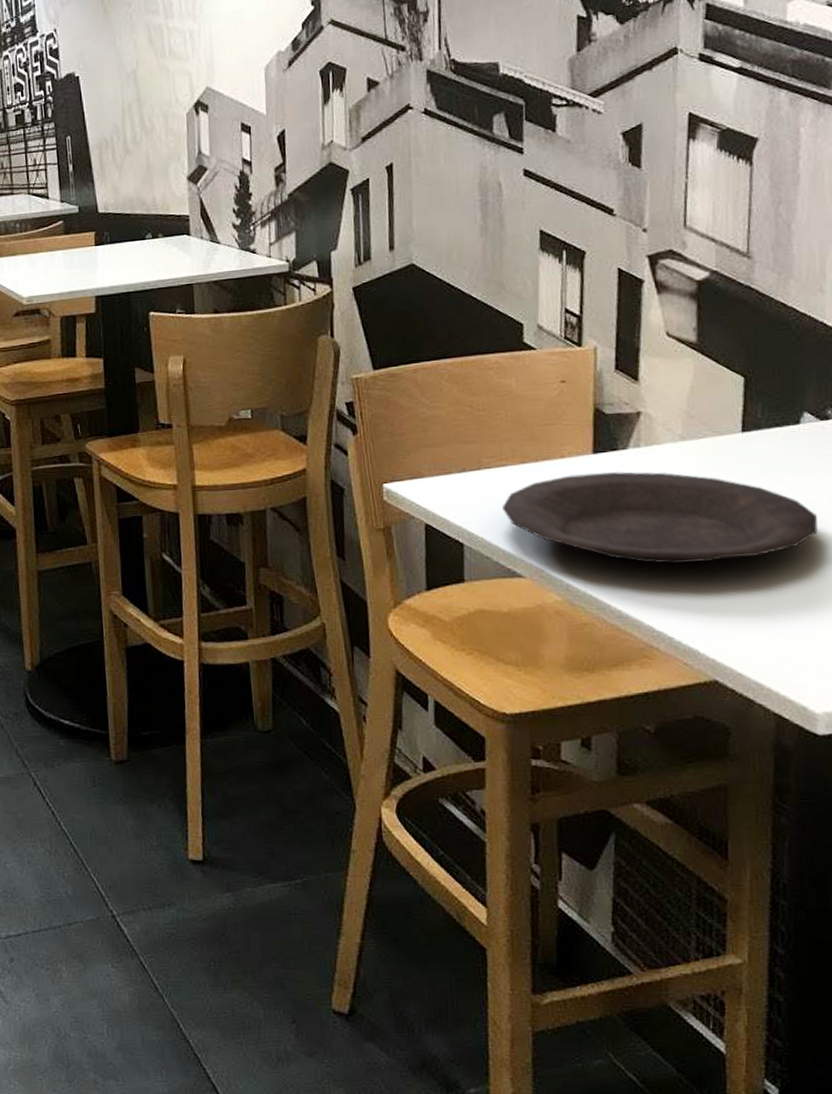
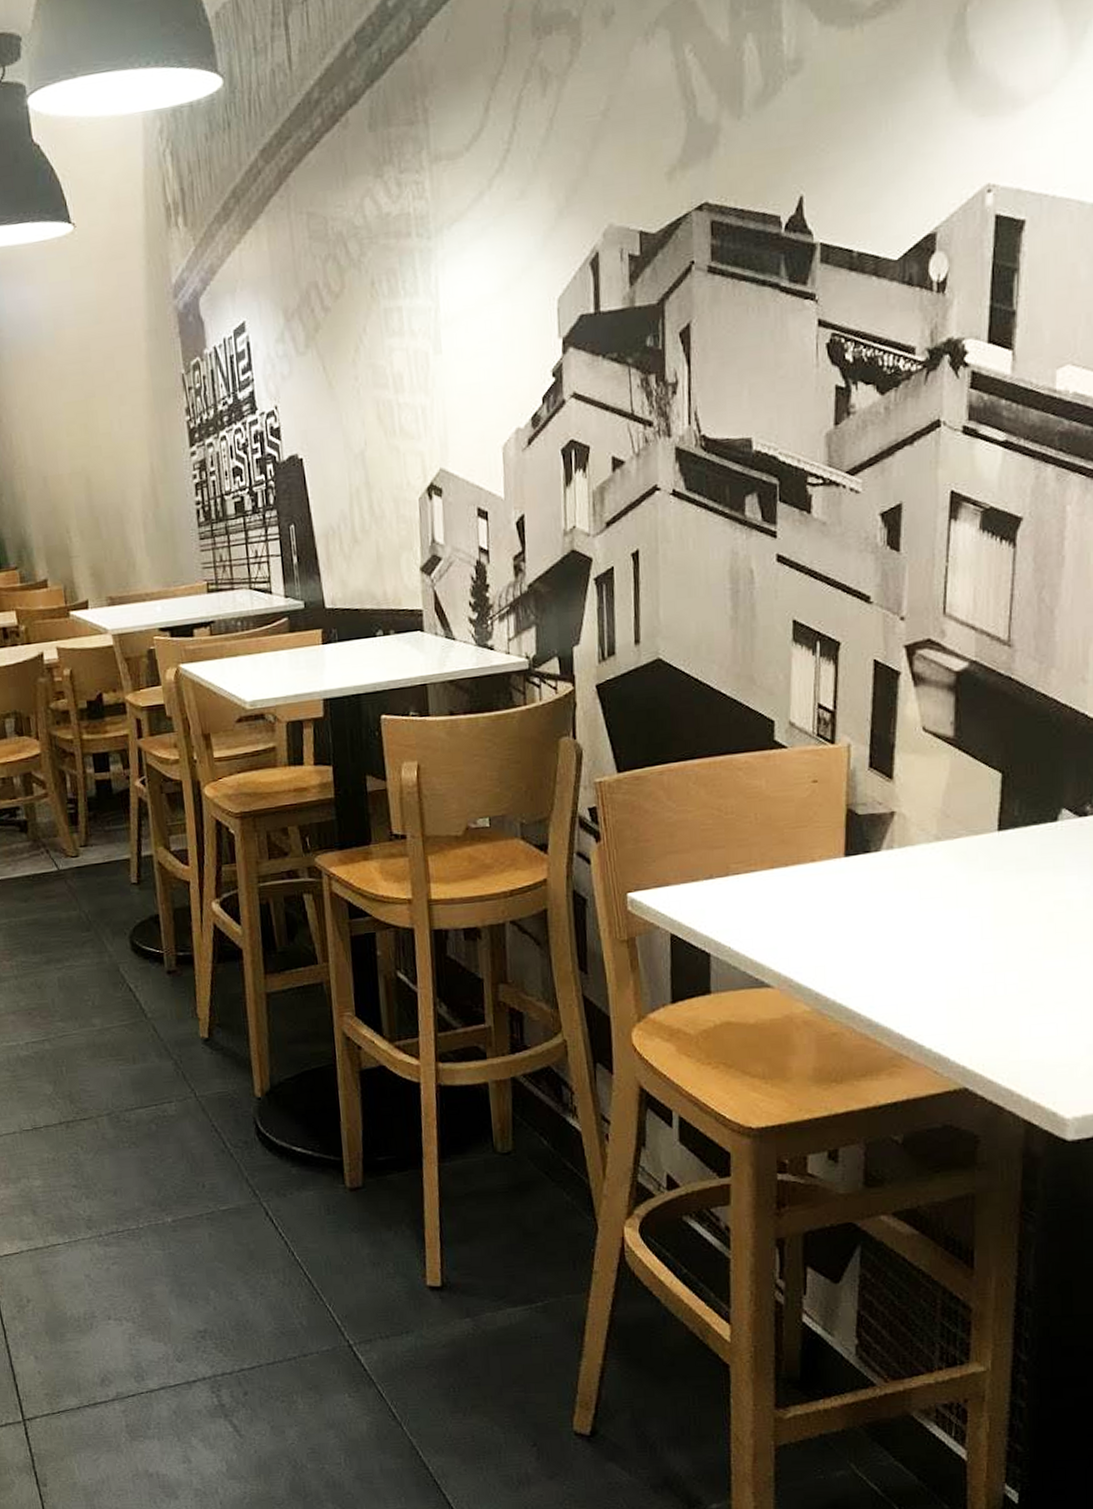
plate: present [501,471,818,564] -> none [750,874,1072,970]

